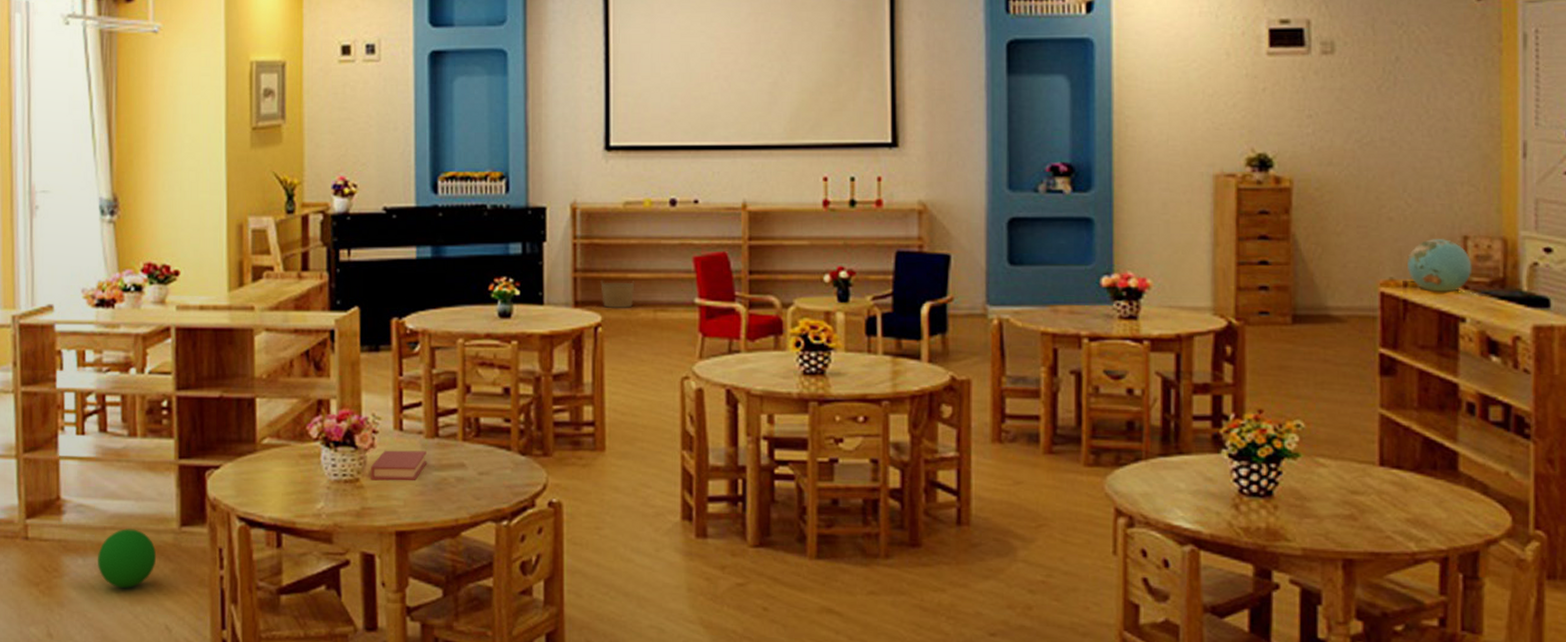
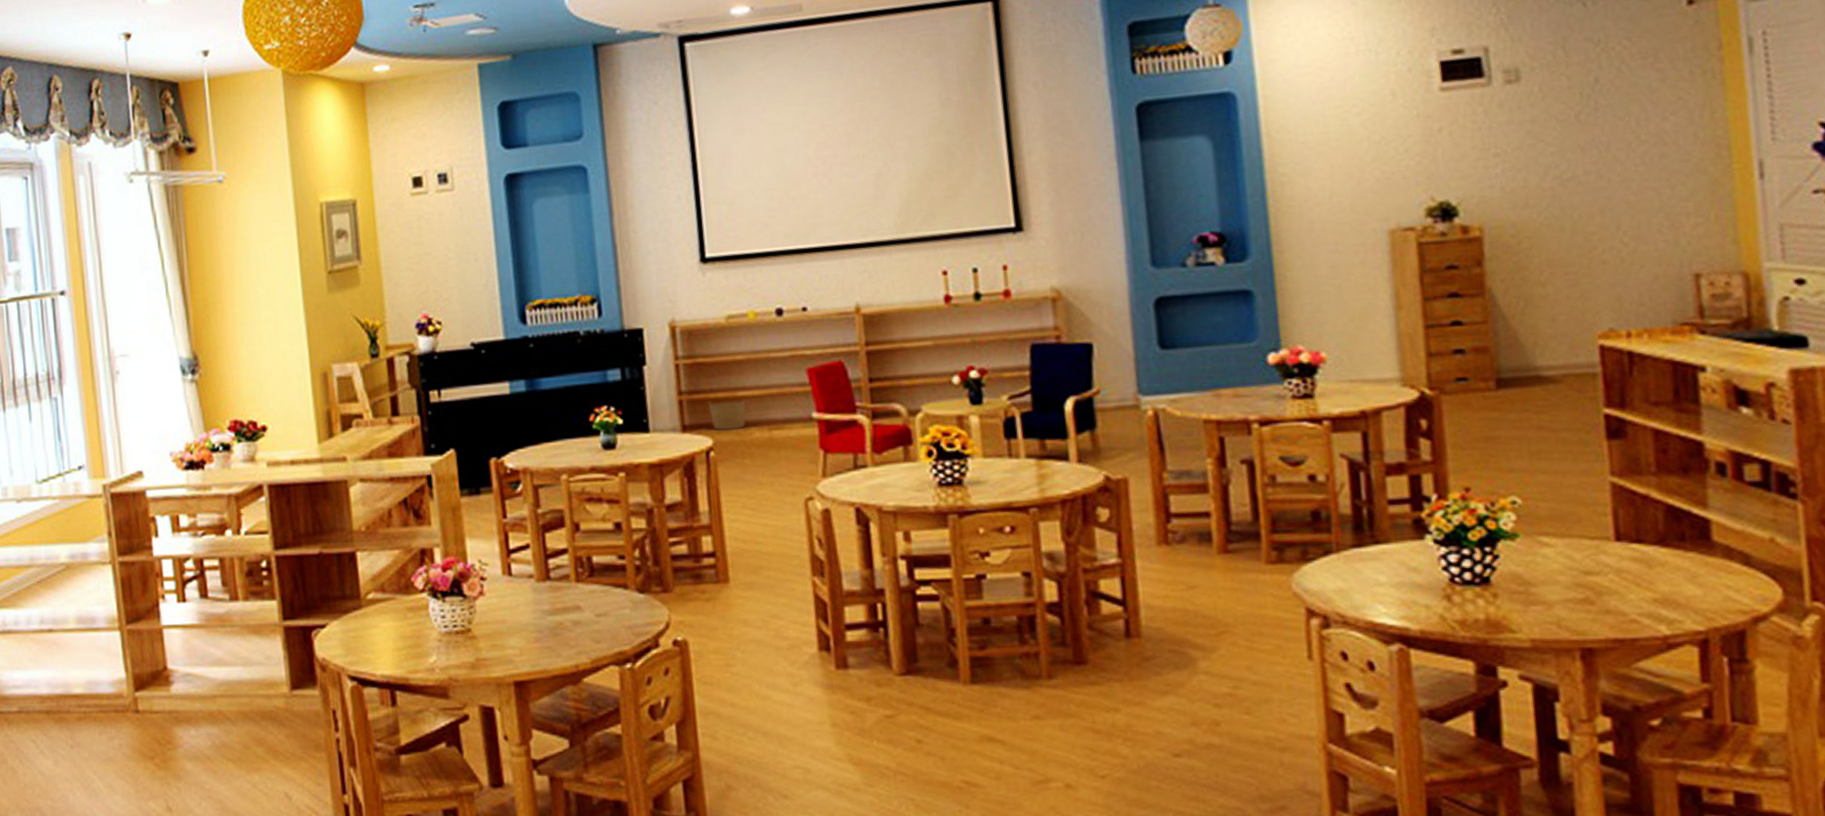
ball: present [97,528,157,588] -> none [209,695,270,757]
book: present [371,450,428,481] -> none [482,595,541,630]
globe: present [1407,239,1472,295] -> none [1629,279,1709,343]

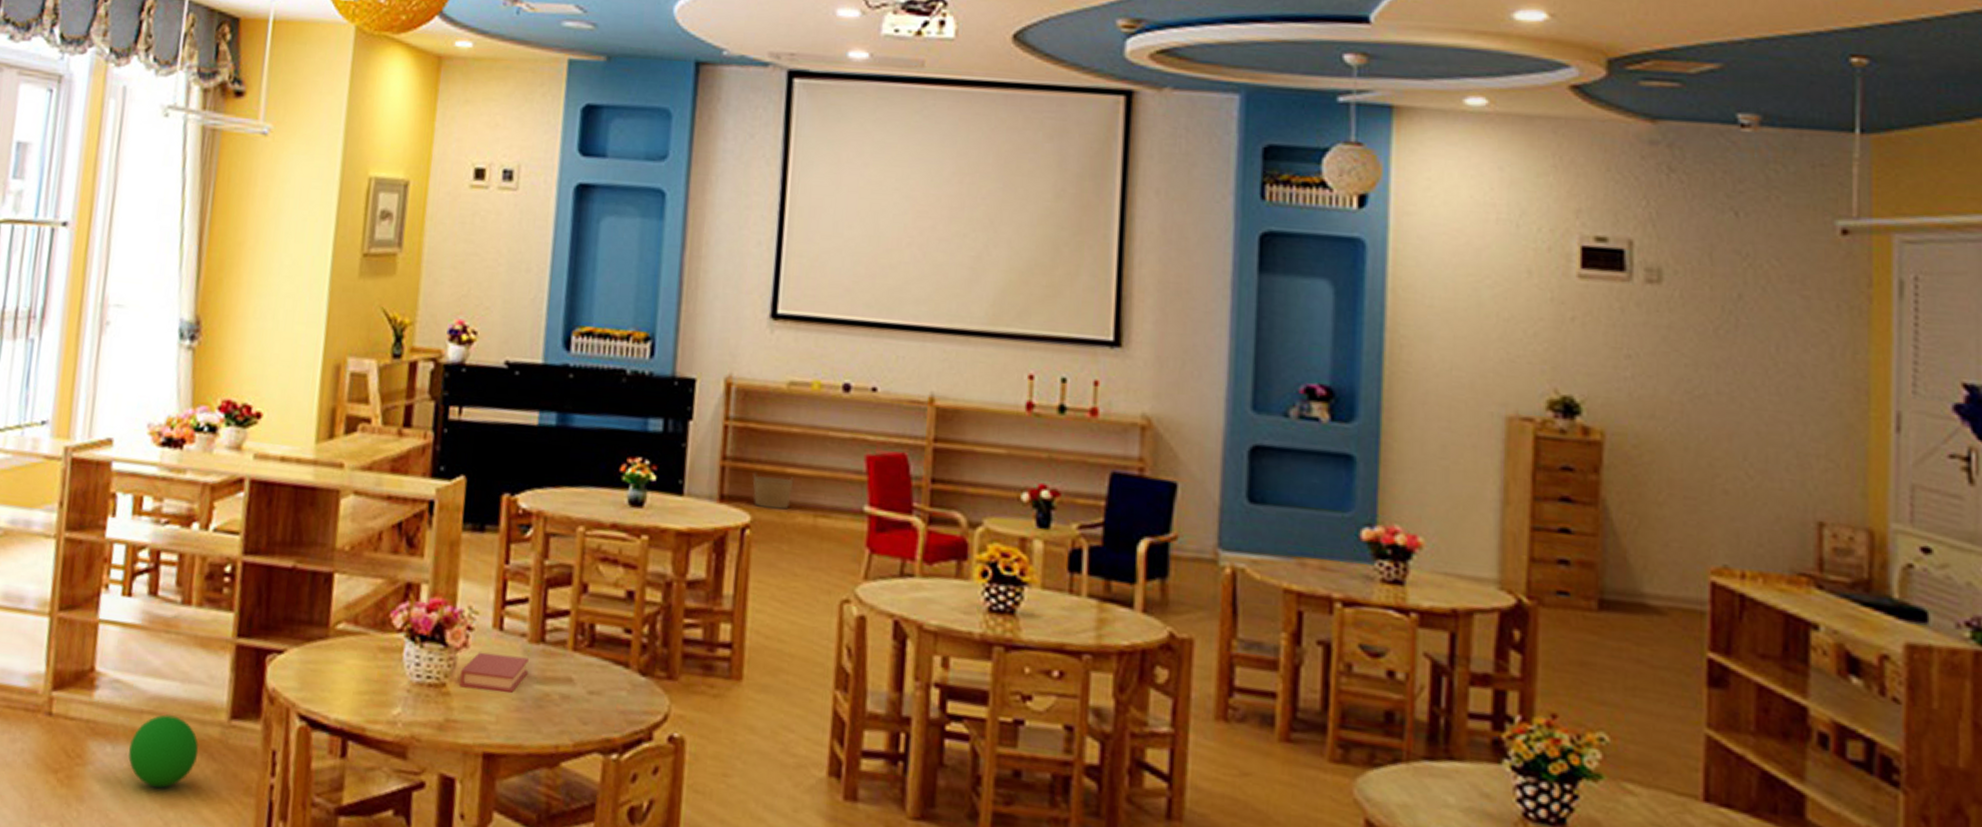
ball: none [209,695,270,757] -> present [128,714,199,788]
book: none [482,595,541,630] -> present [460,652,530,693]

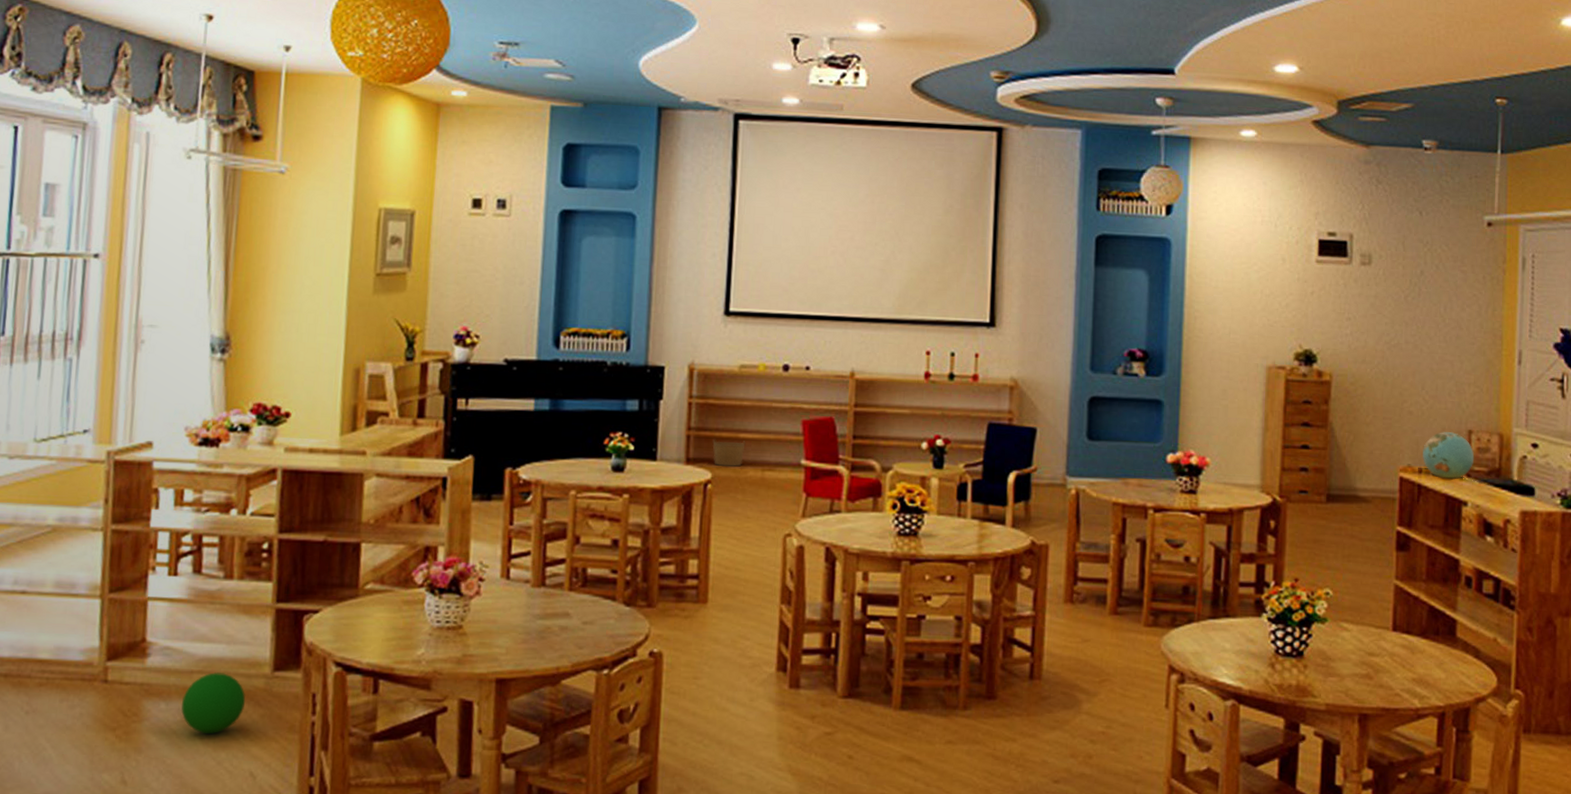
book: present [460,652,530,693] -> none [474,598,533,629]
globe: none [1746,522,1829,593] -> present [1423,432,1475,481]

